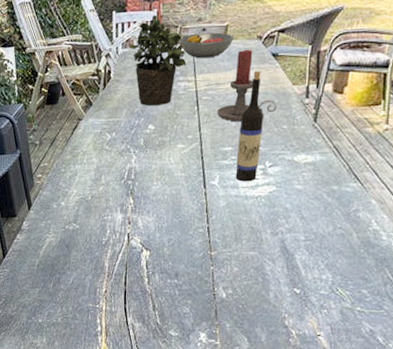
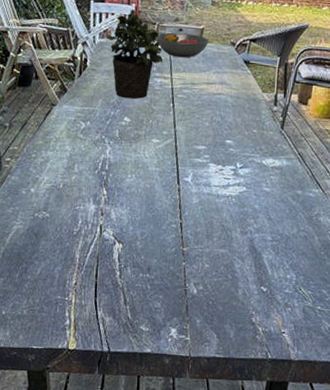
candle holder: present [216,49,277,122] -> none [191,53,248,122]
wine bottle: present [235,70,265,182] -> none [208,75,236,181]

